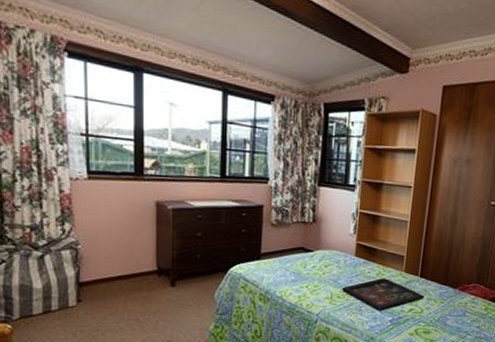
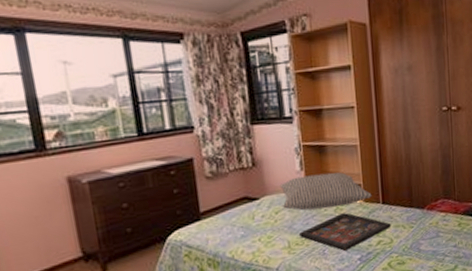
pillow: none [333,239,412,272] -> present [279,172,372,211]

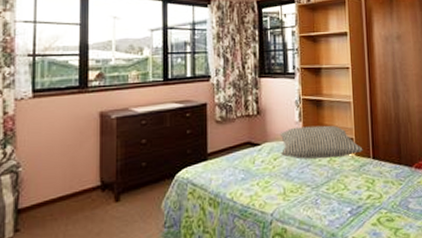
decorative tray: present [299,213,391,251] -> none [295,164,381,202]

